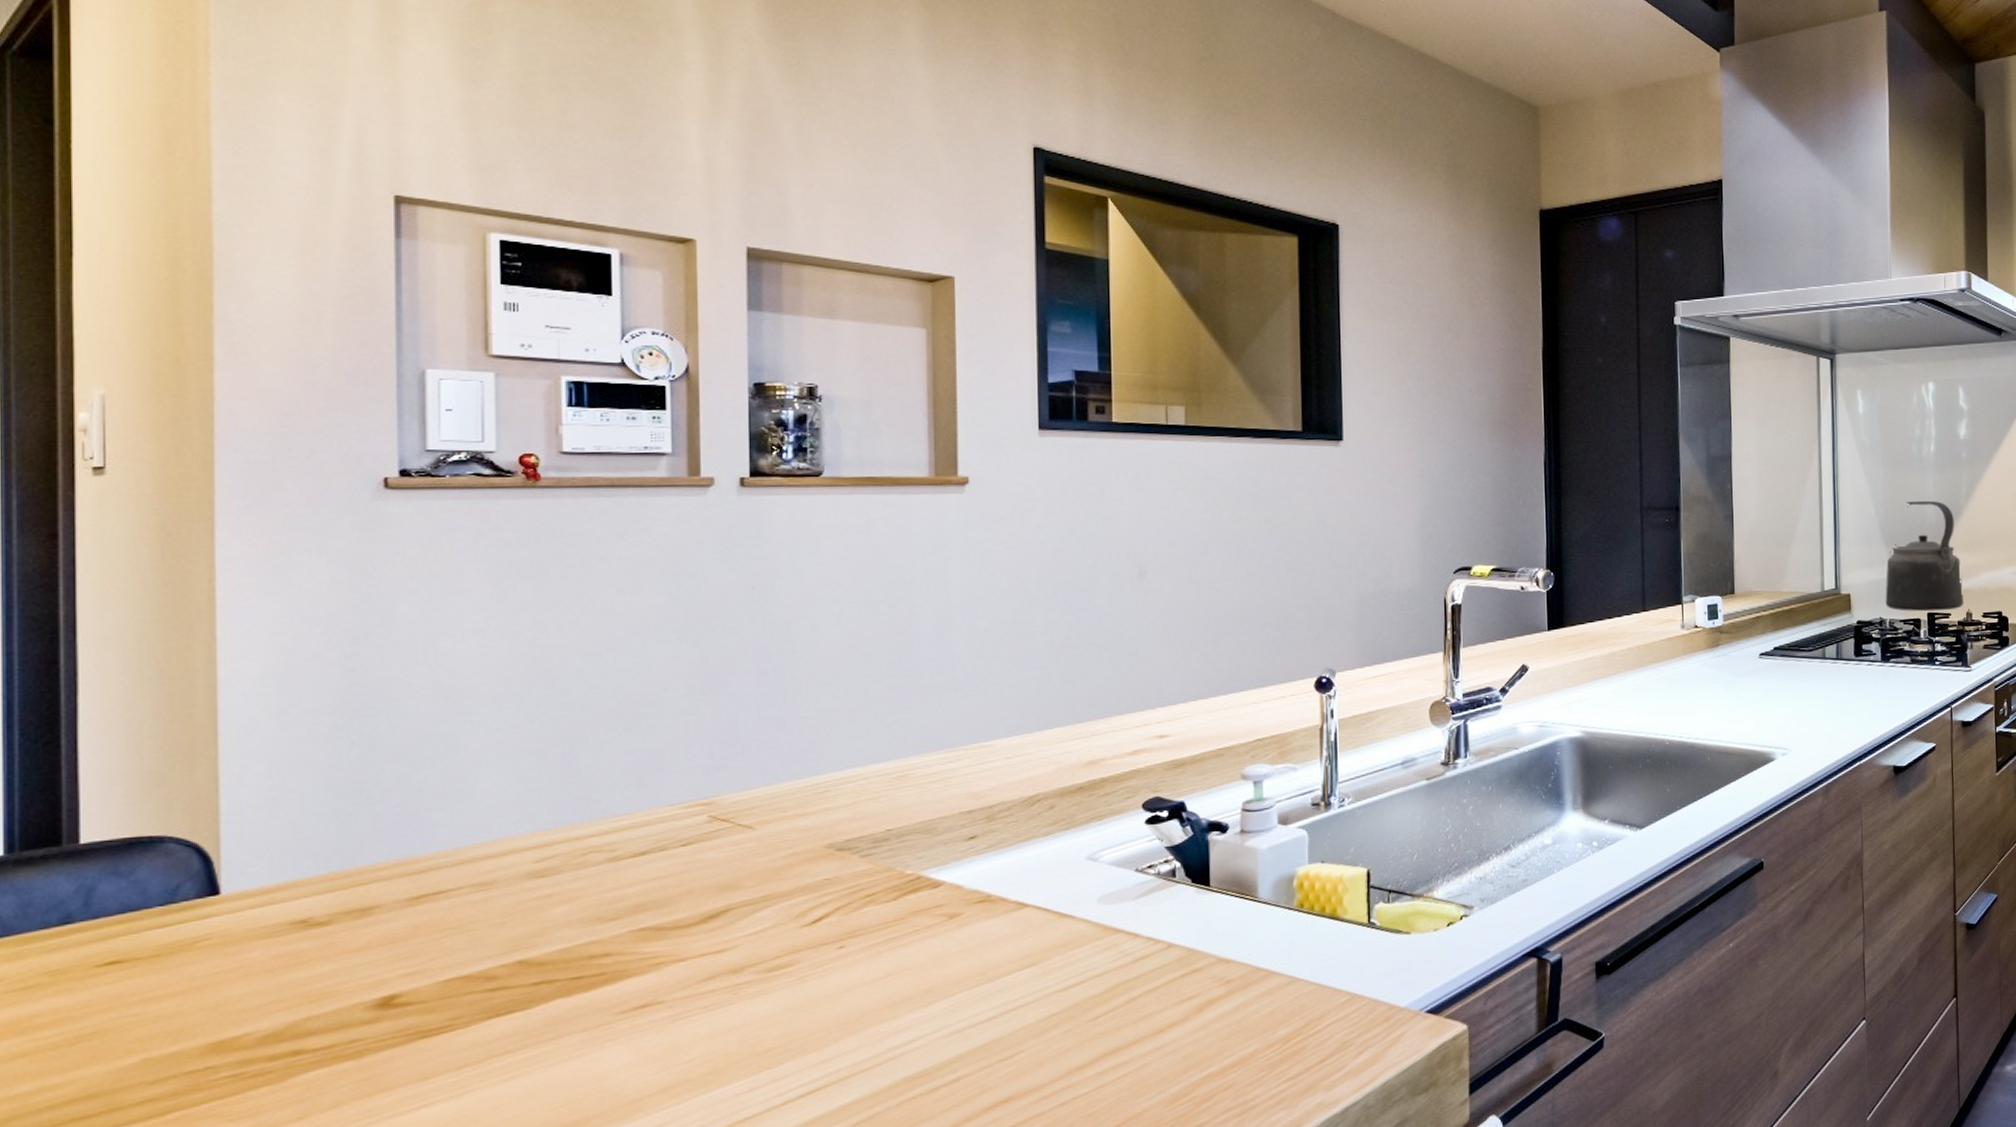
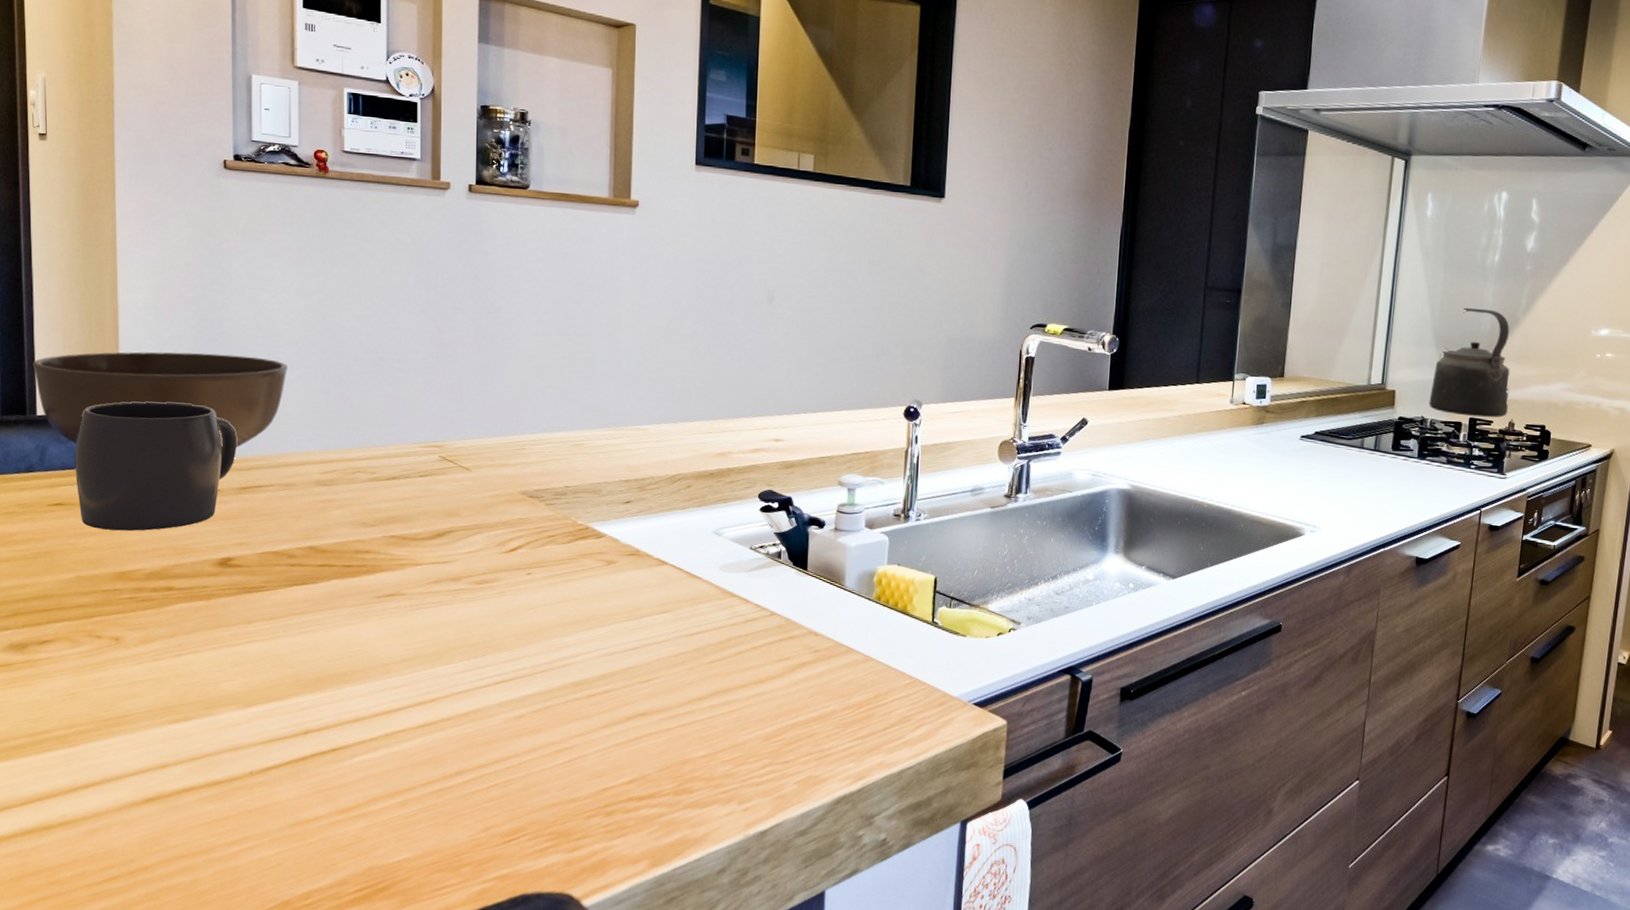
bowl: none [74,723,483,875] -> present [32,351,288,451]
mug: none [143,797,405,988] -> present [75,402,237,531]

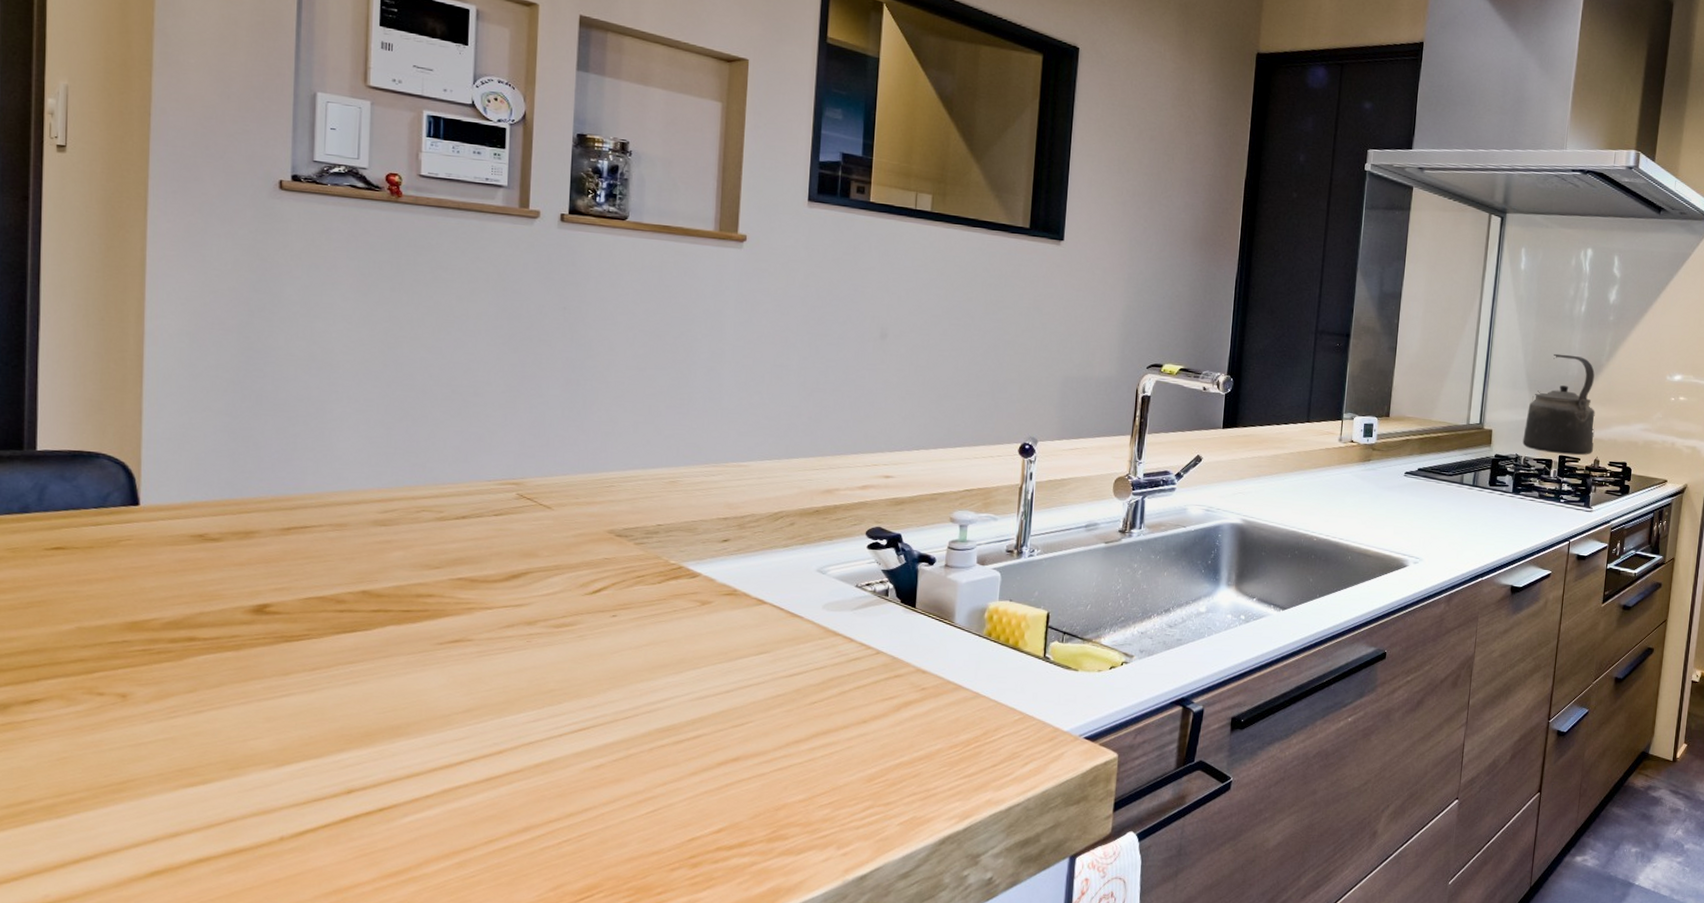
bowl: present [32,351,288,451] -> none [34,382,345,489]
mug: present [75,402,237,531] -> none [81,436,281,577]

